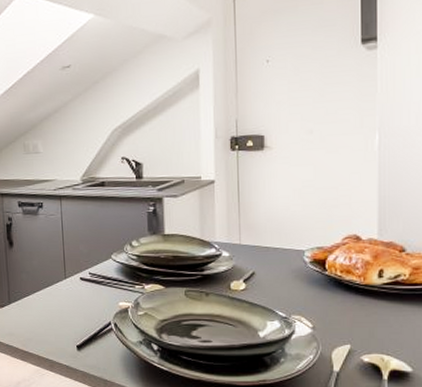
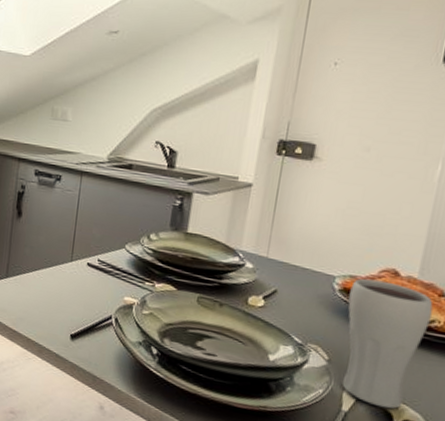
drinking glass: none [320,247,396,362] -> present [341,278,433,409]

